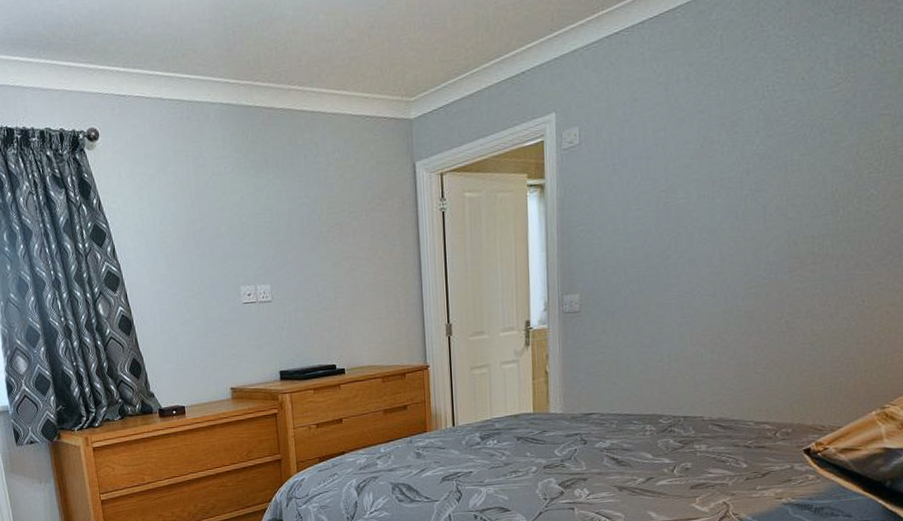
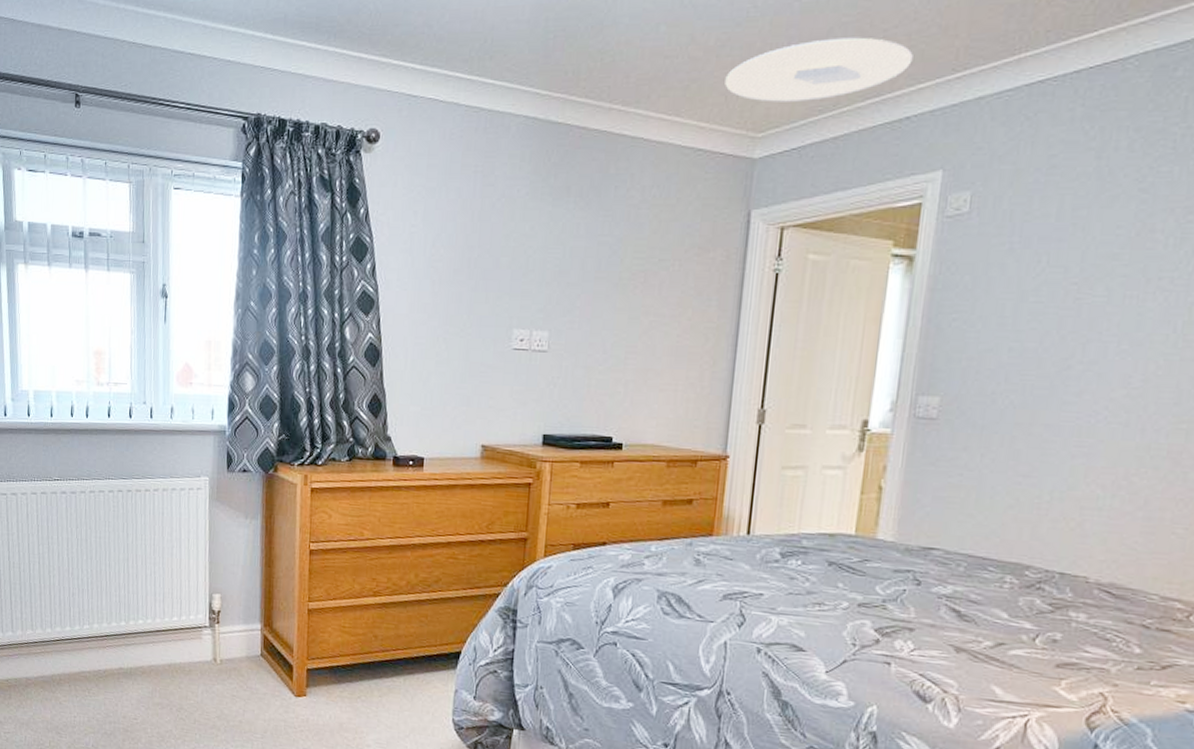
ceiling light: none [378,9,520,71] -> present [725,37,913,102]

